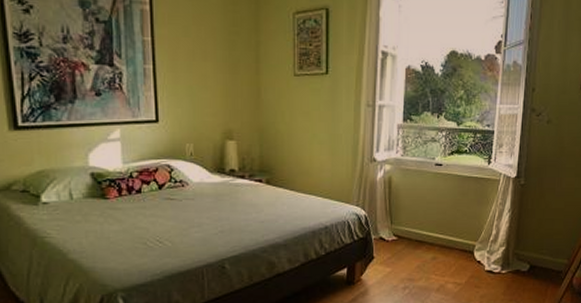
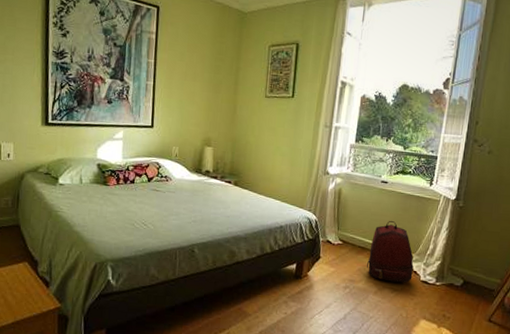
backpack: none [426,207,477,276] -> present [367,220,414,283]

